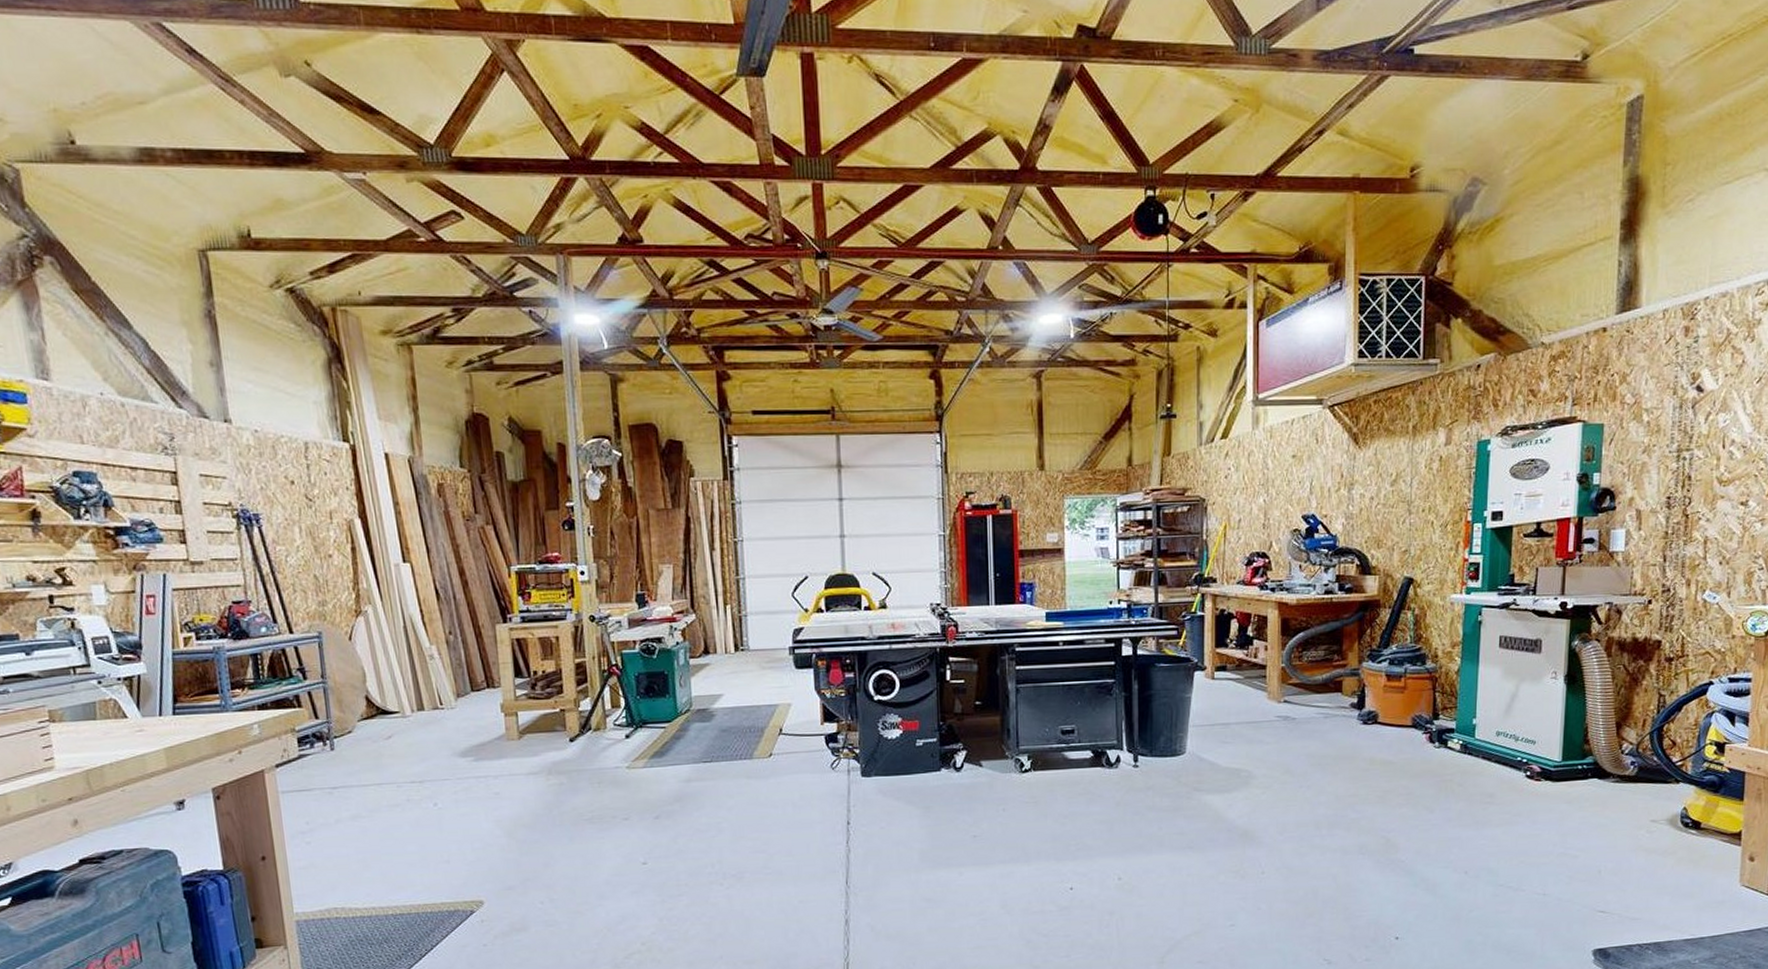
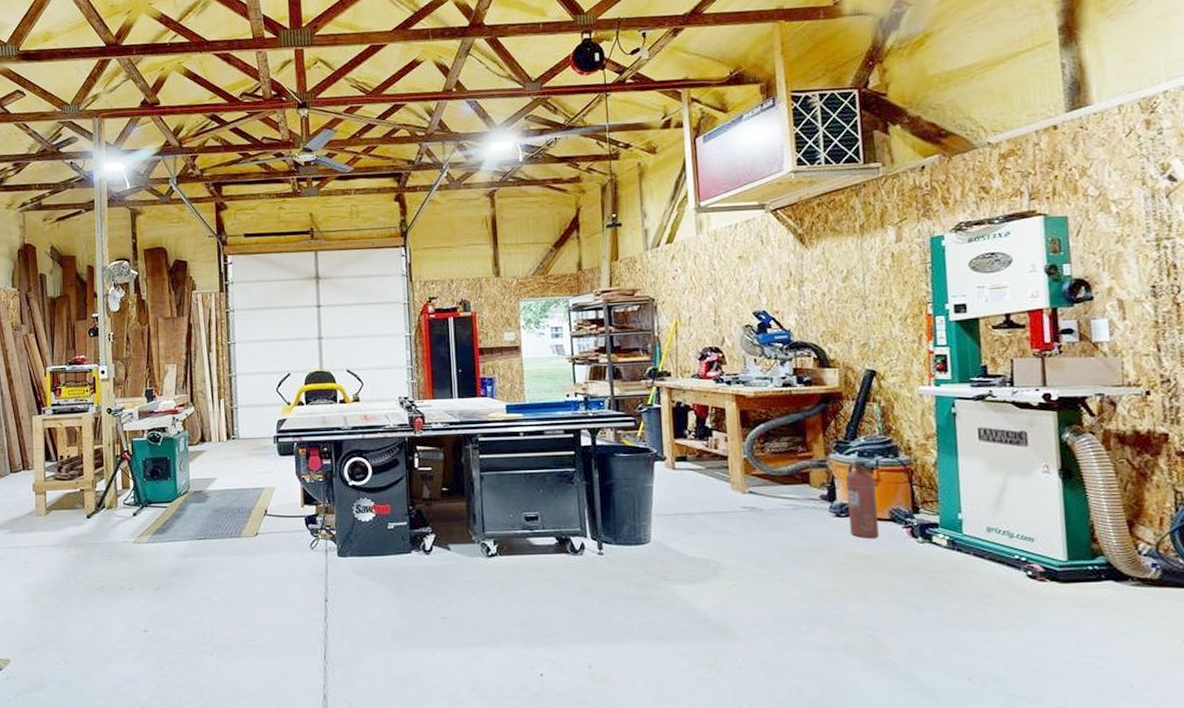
fire extinguisher: none [1375,668,1402,745] -> present [845,460,879,538]

